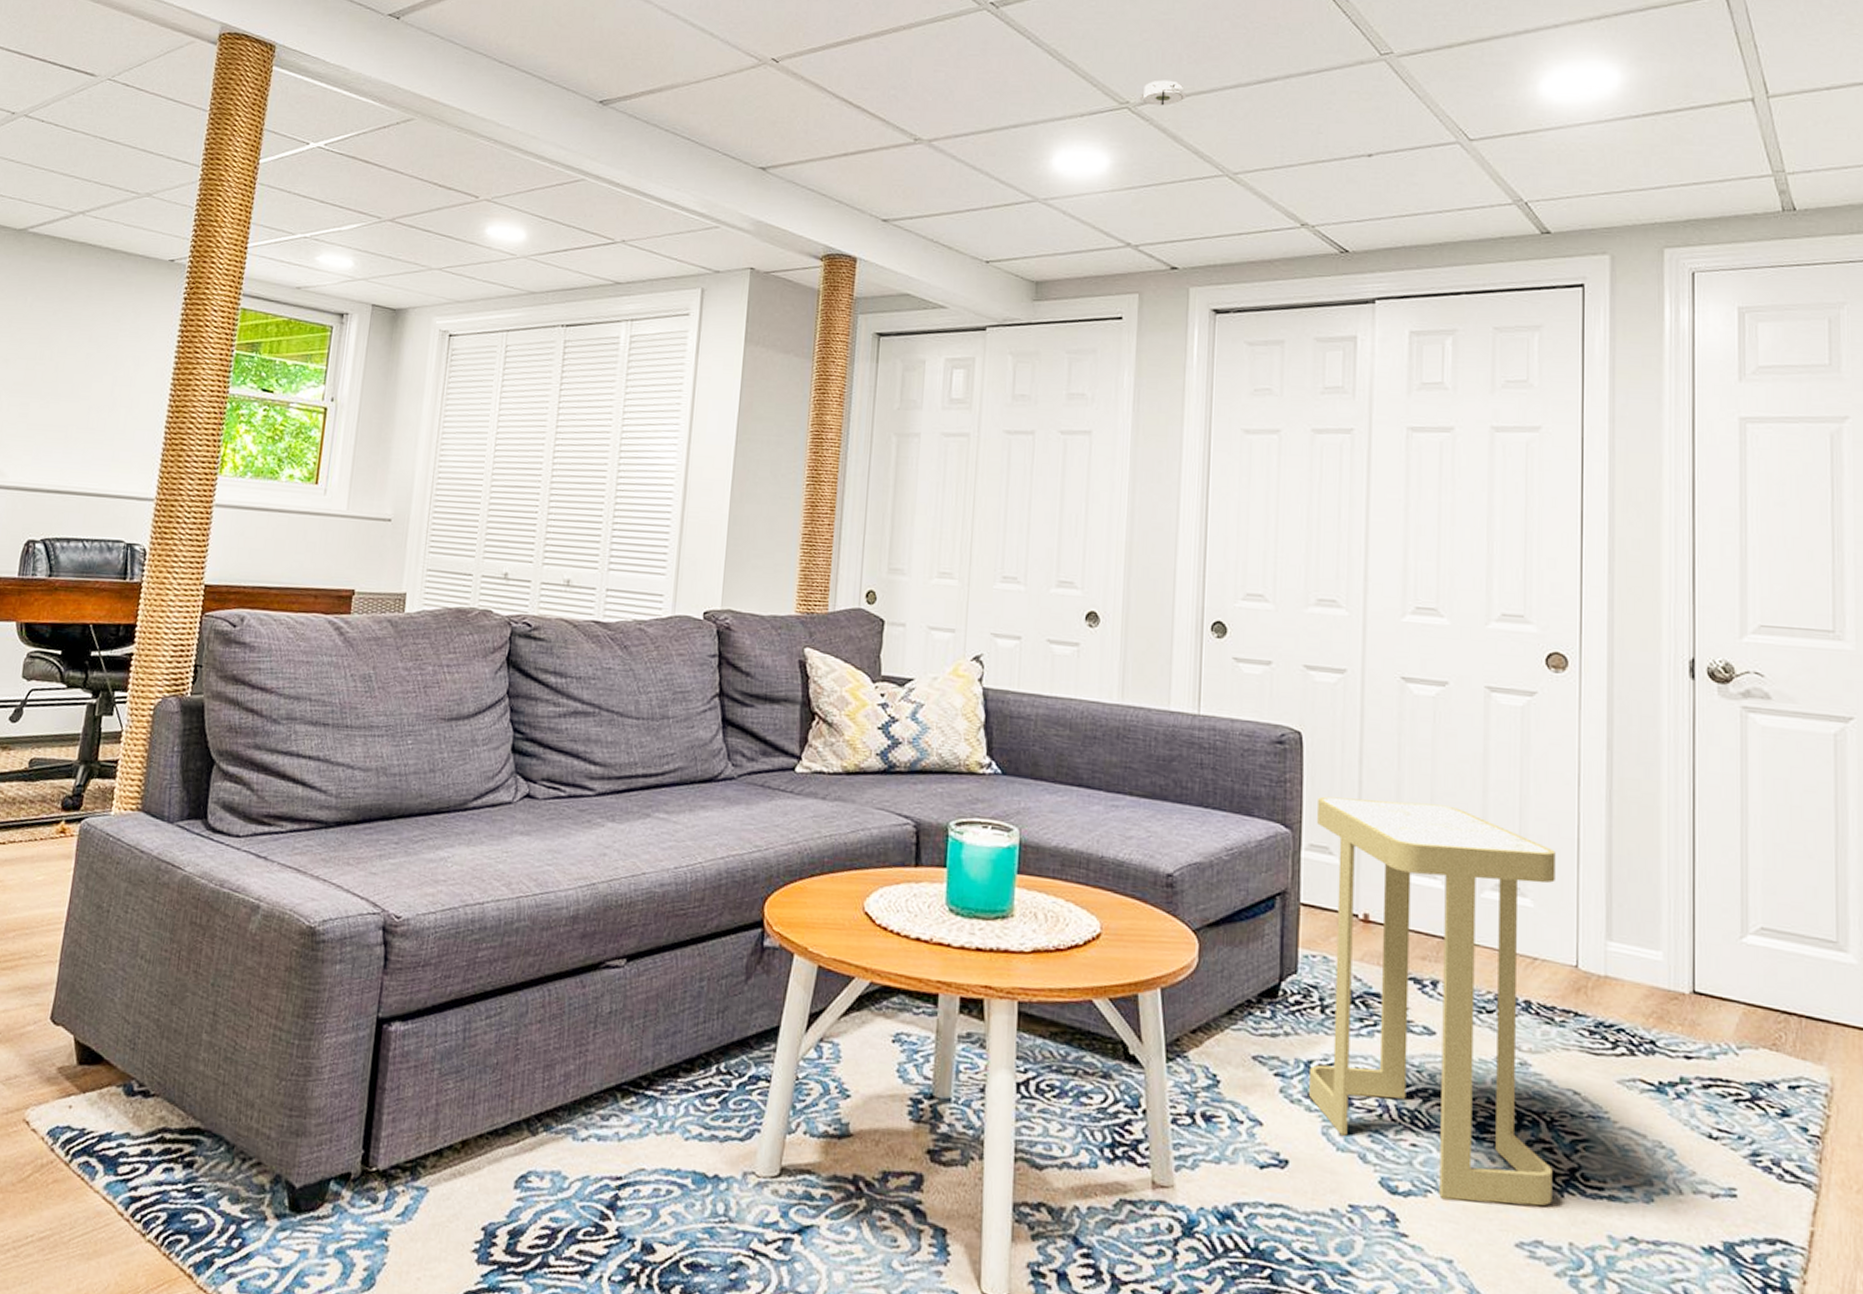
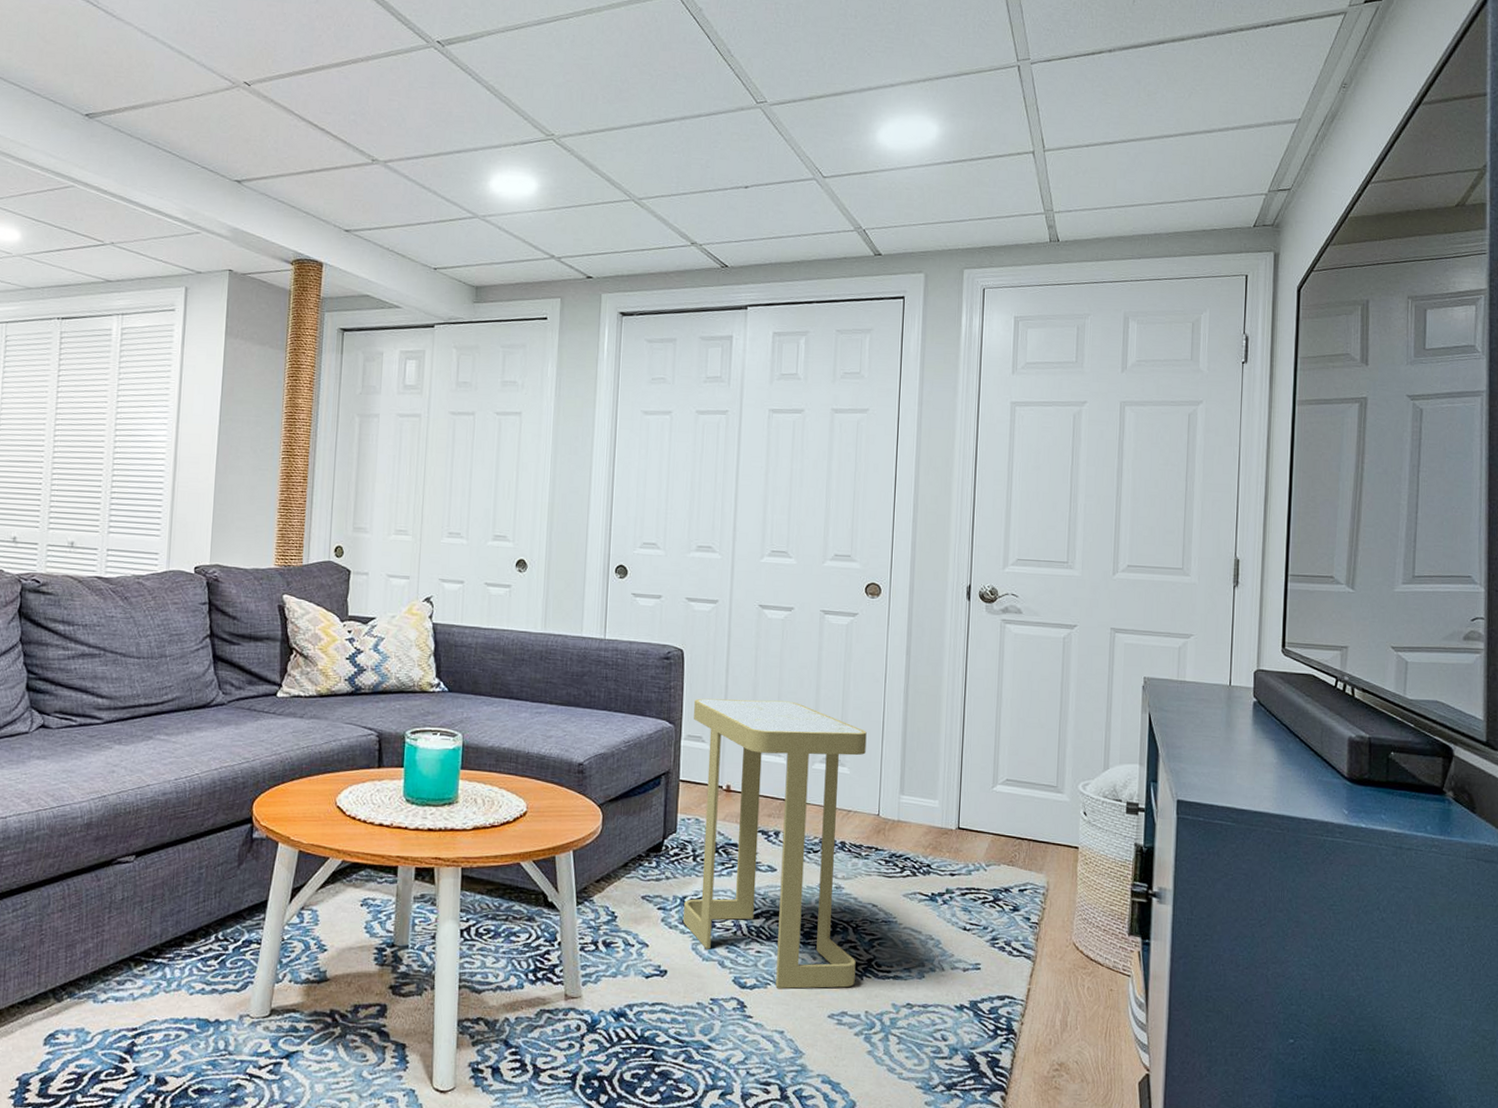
smoke detector: present [1137,80,1187,106] -> none [561,116,602,139]

